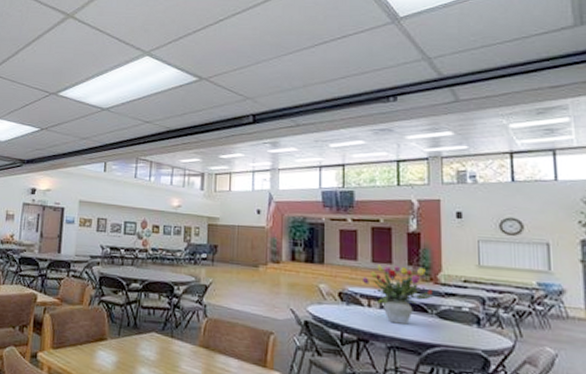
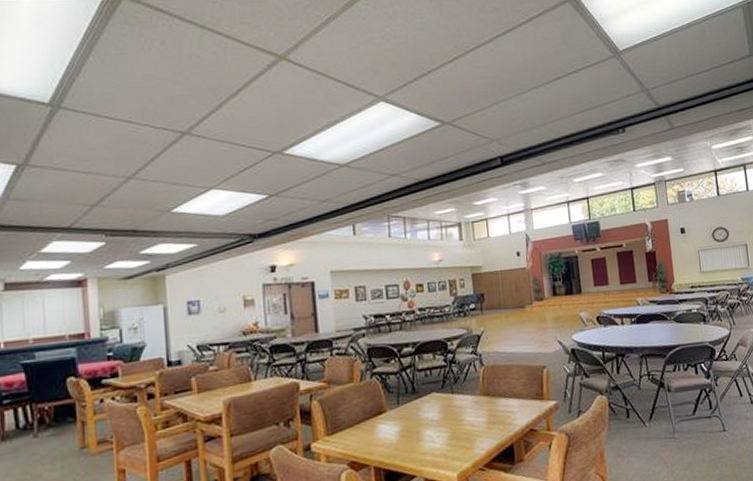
flower arrangement: present [361,264,433,326] -> none [614,282,670,335]

